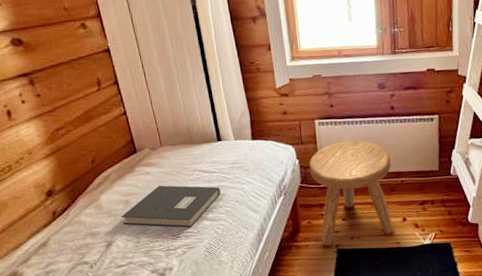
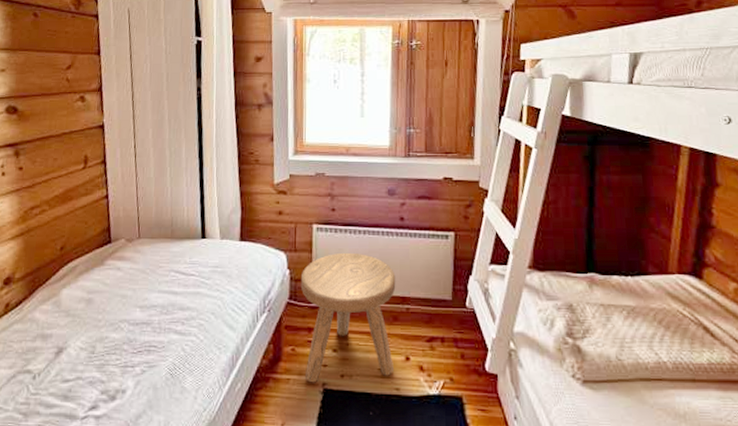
book: present [121,185,221,228] -> none [80,285,196,340]

